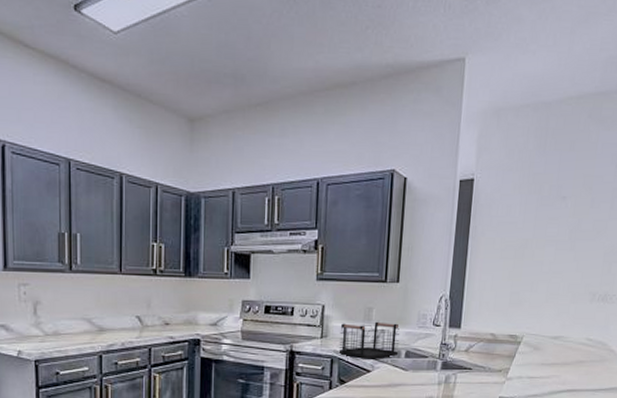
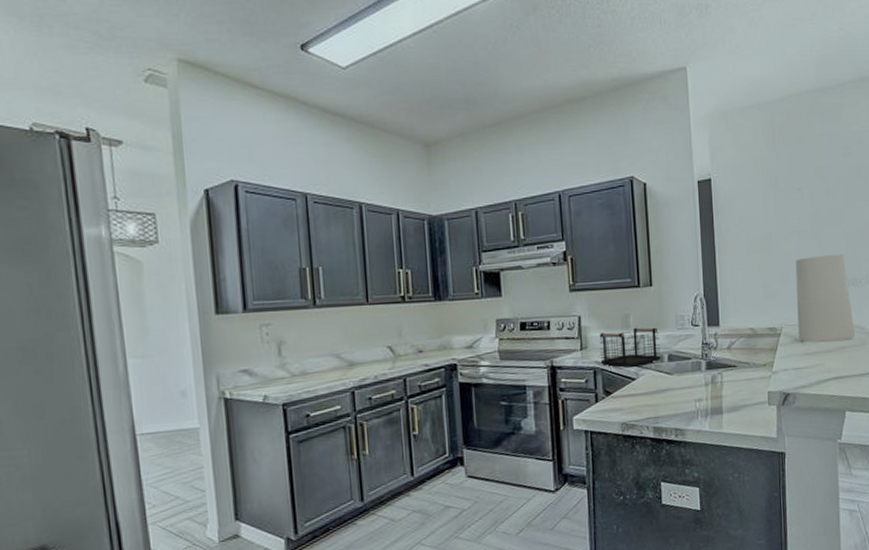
vase: none [538,267,600,355] -> present [795,253,855,343]

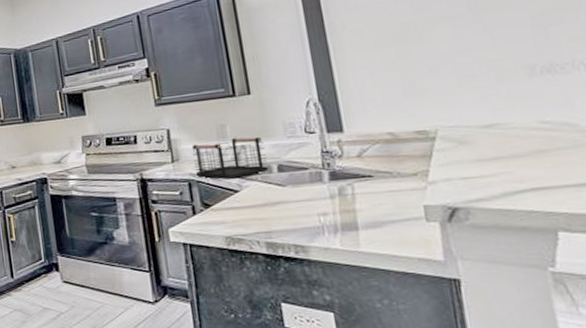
vase: present [795,253,855,343] -> none [448,35,562,147]

